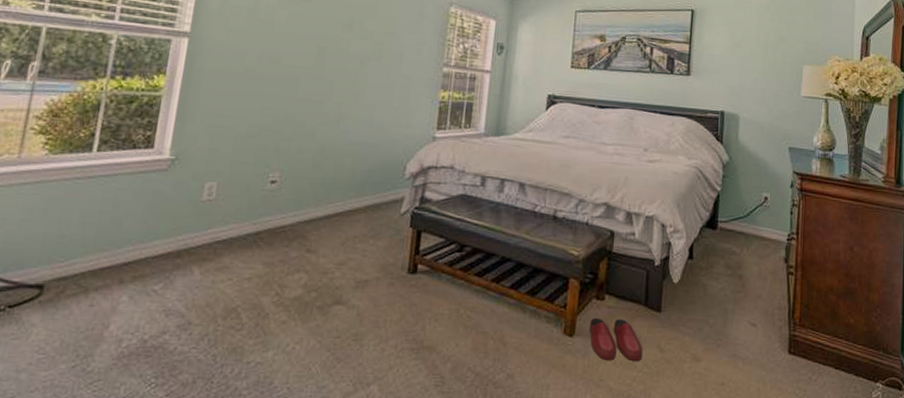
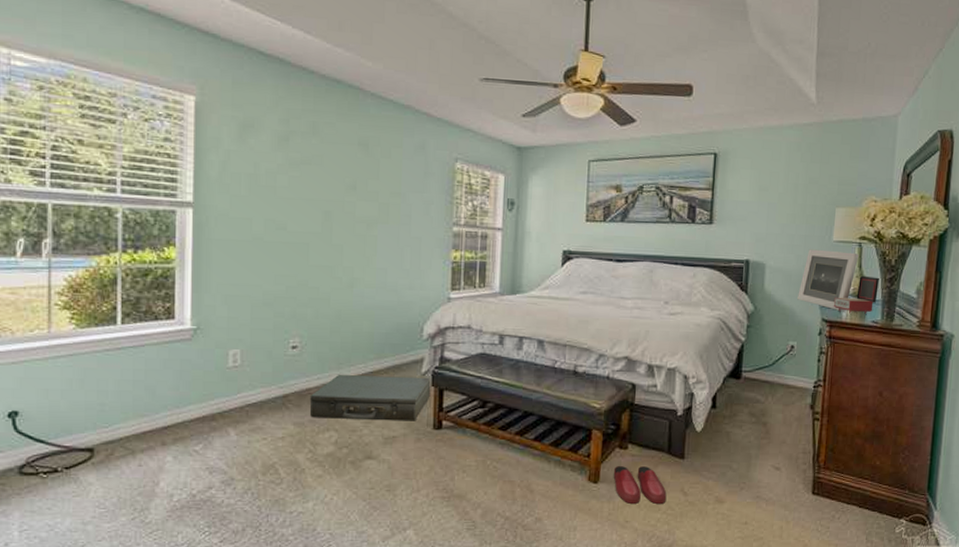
briefcase: none [281,211,410,264] -> present [309,374,431,421]
picture frame: none [770,103,826,165] -> present [797,249,860,312]
jewelry box: none [803,130,845,168] -> present [833,275,879,314]

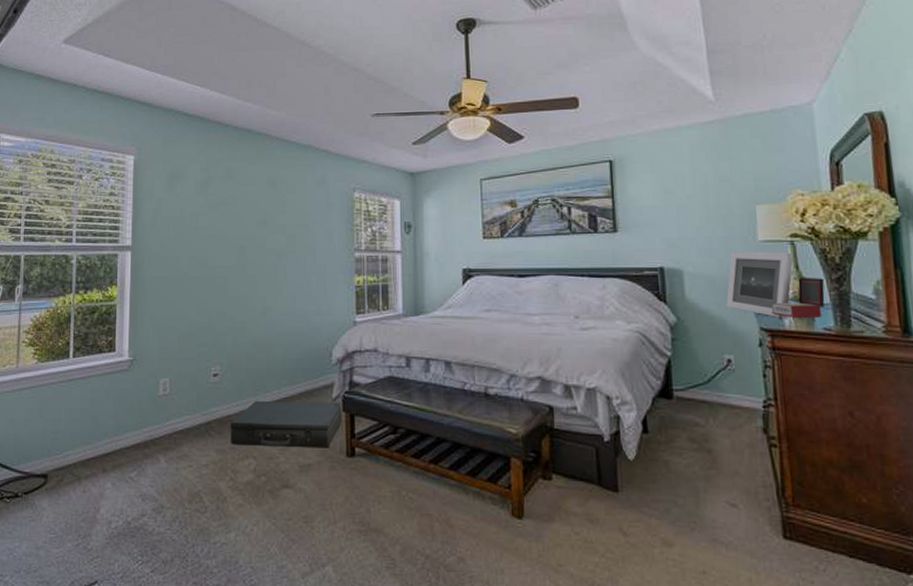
slippers: present [613,466,667,504] -> none [538,499,603,545]

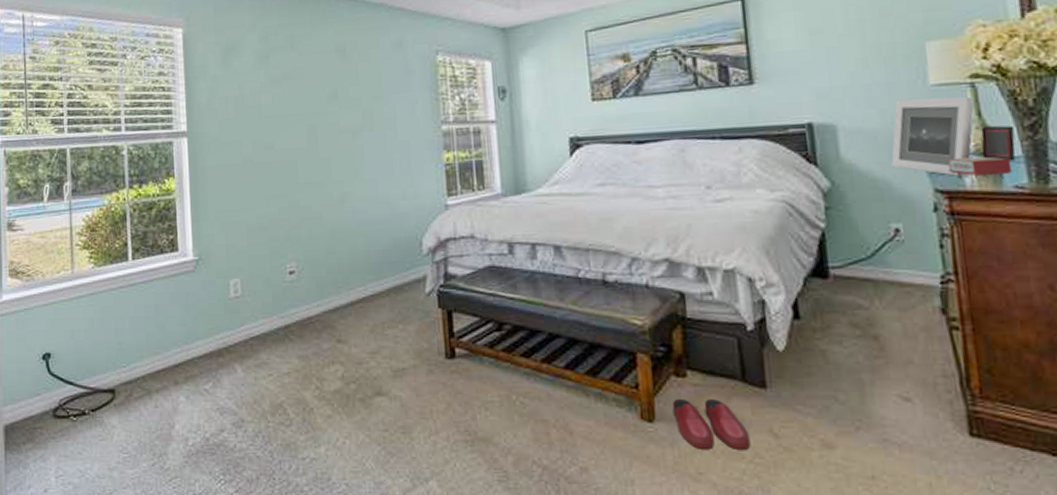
briefcase: present [230,400,342,448] -> none [311,297,439,351]
slippers: none [538,499,603,545] -> present [672,399,751,449]

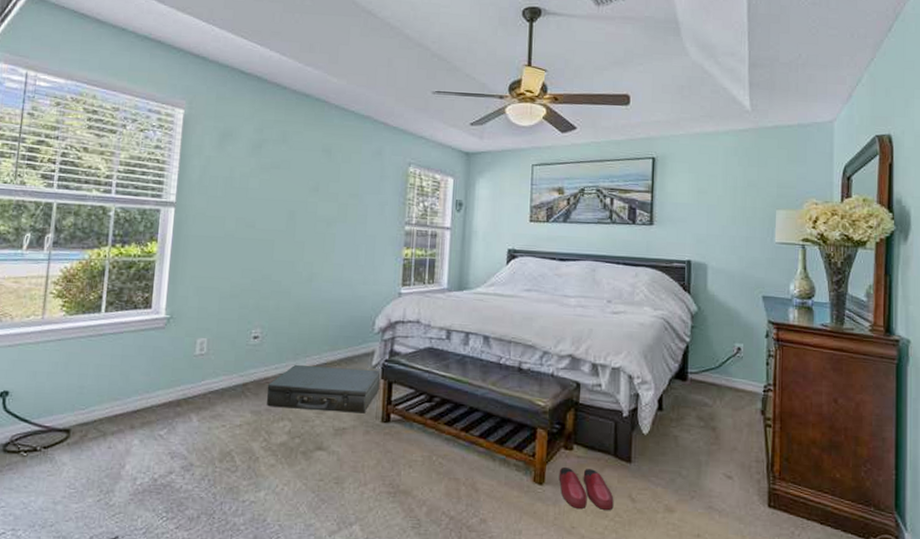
briefcase: none [311,297,439,351] -> present [267,364,381,413]
picture frame: present [891,96,975,178] -> none [742,250,804,314]
jewelry box: present [947,125,1016,179] -> none [779,277,826,317]

